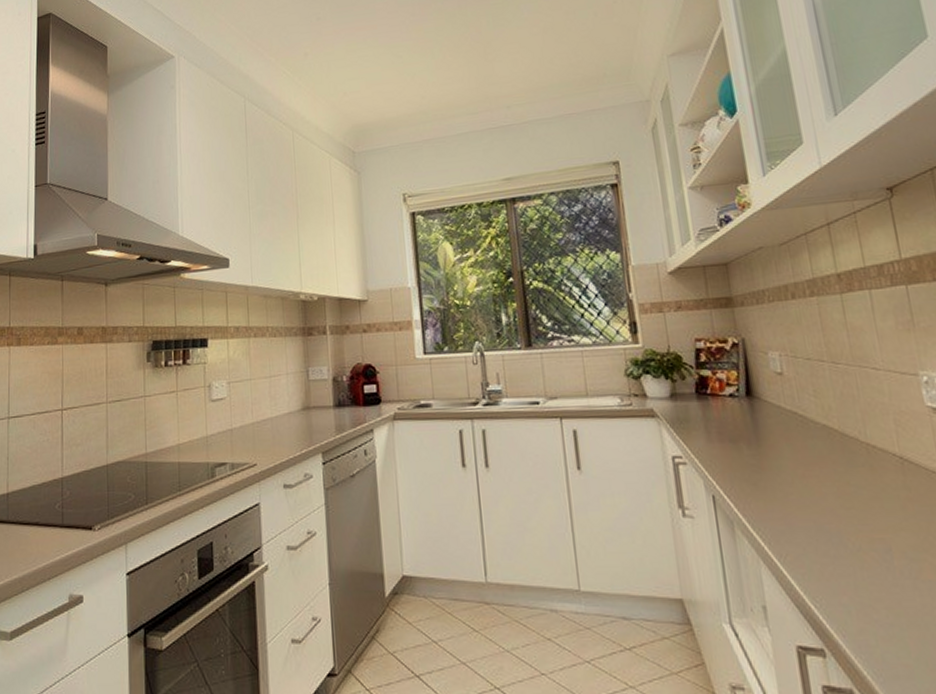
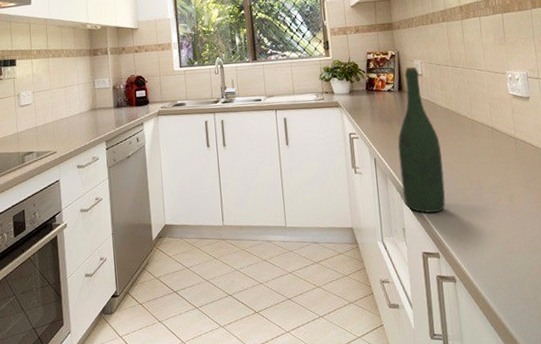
bottle: none [748,361,831,584] -> present [398,66,445,213]

